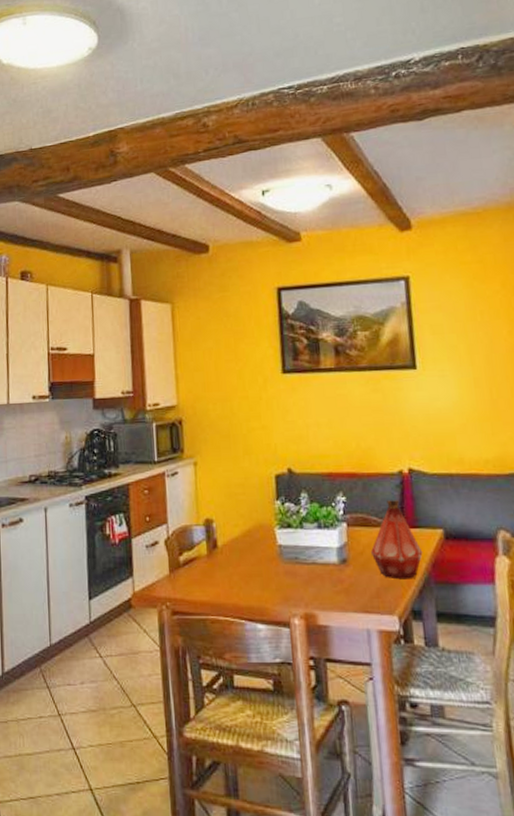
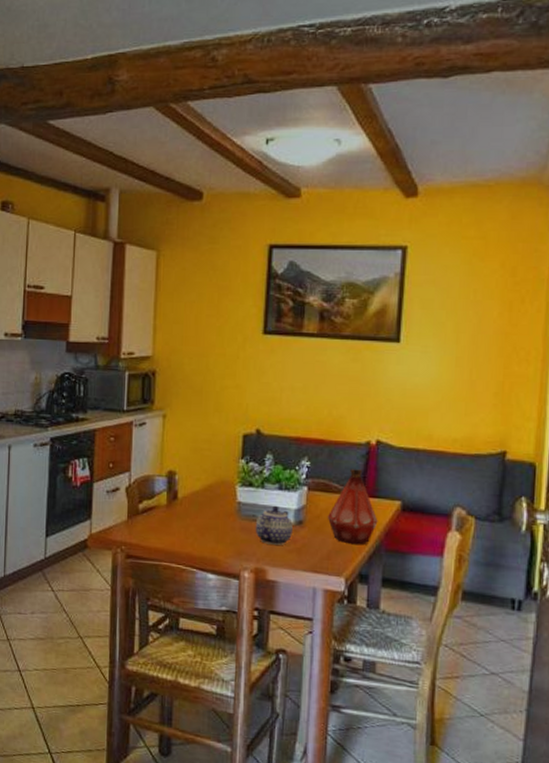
teapot: none [299,545,338,587] -> present [255,505,293,545]

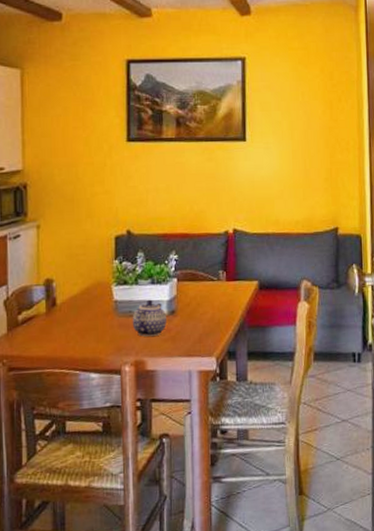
bottle: present [328,469,378,545] -> none [197,257,240,326]

